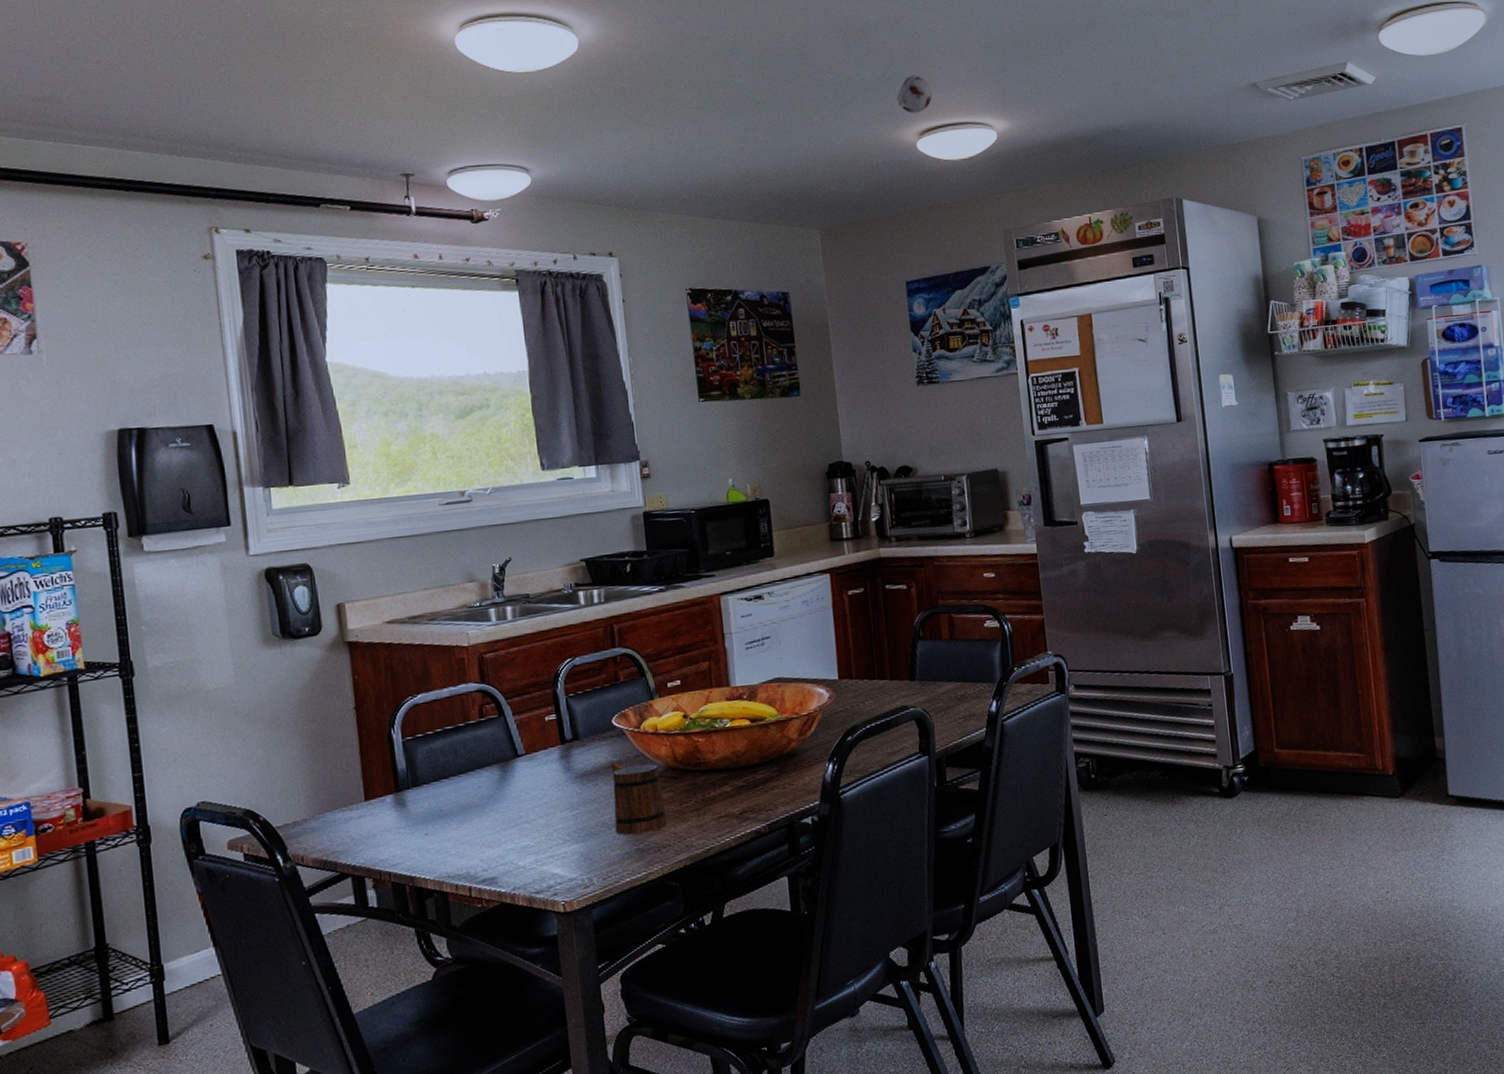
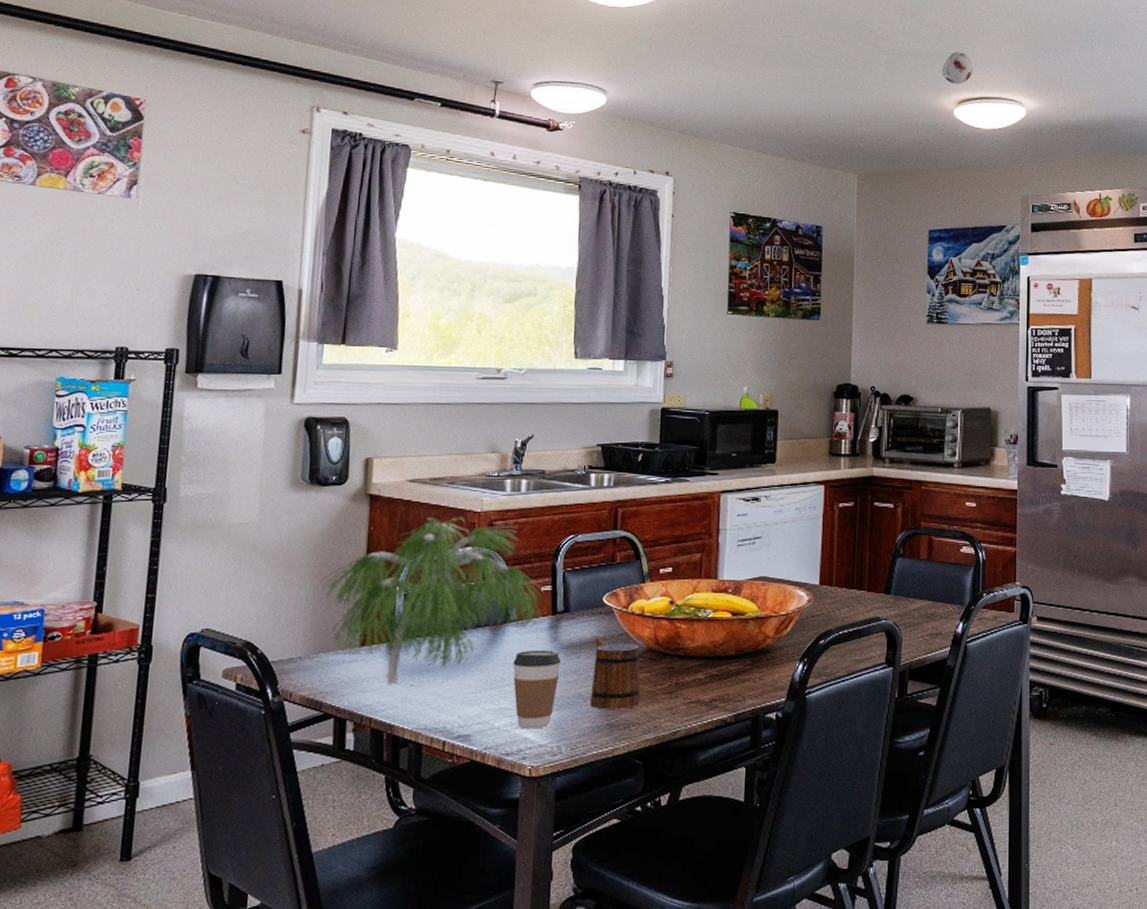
plant: none [310,653,555,837] -> present [319,517,547,685]
coffee cup: none [528,781,579,865] -> present [513,650,561,729]

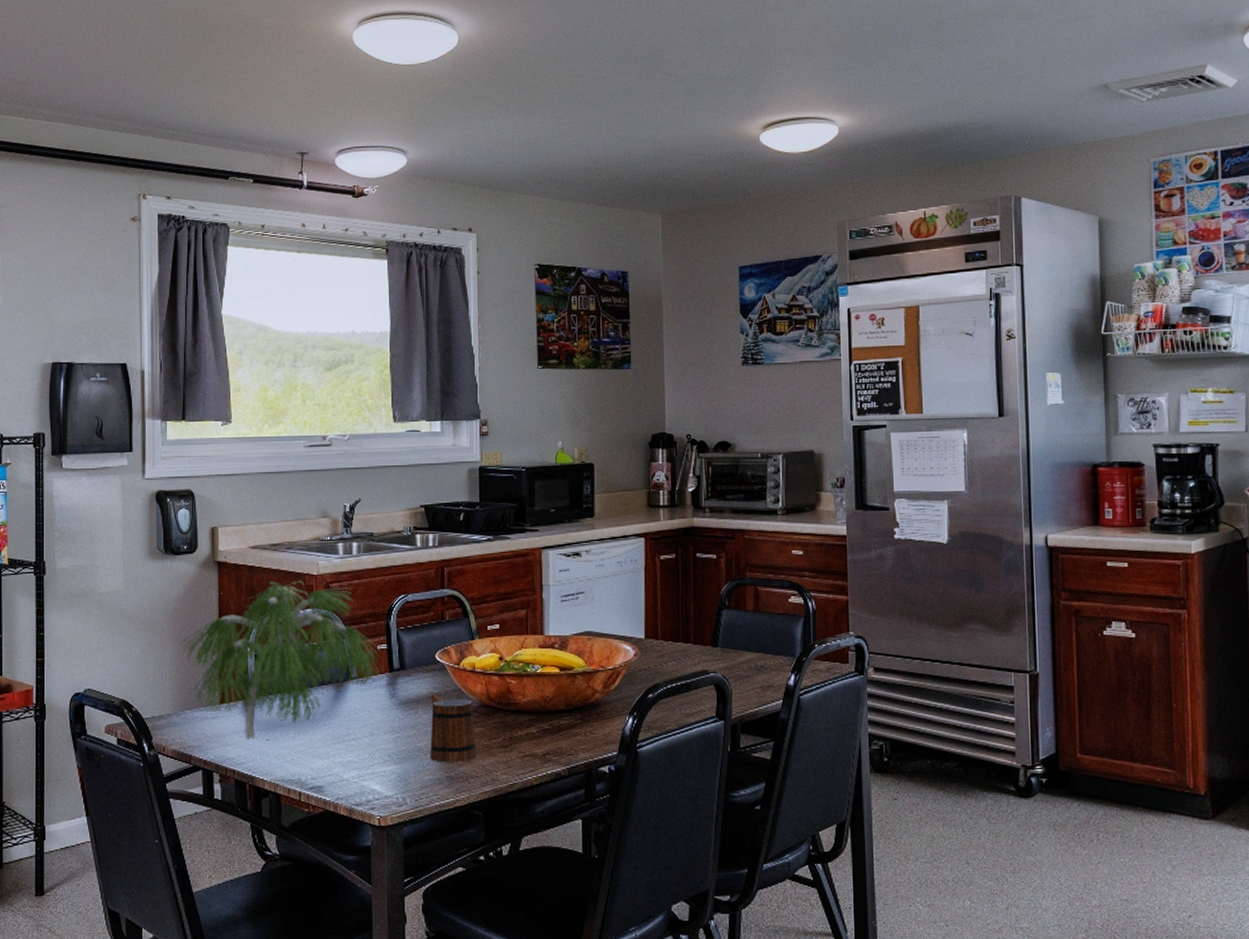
coffee cup: present [513,650,561,729] -> none [357,705,400,781]
smoke detector: present [941,51,974,85] -> none [744,71,779,108]

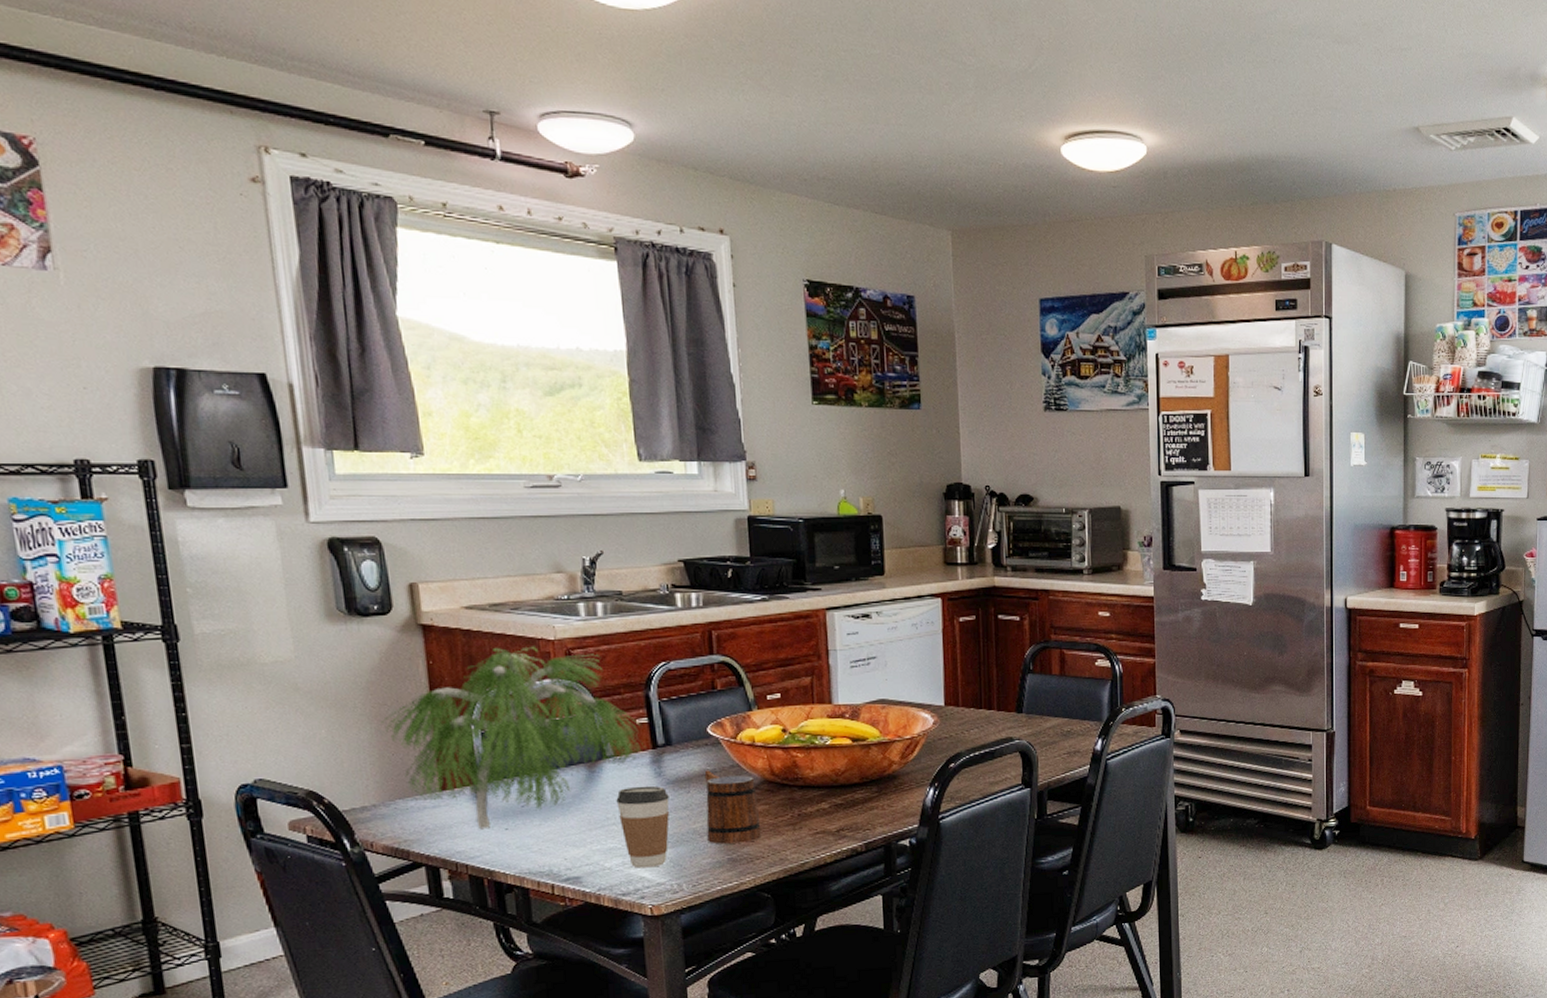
coffee cup: none [357,705,400,781] -> present [616,786,669,869]

